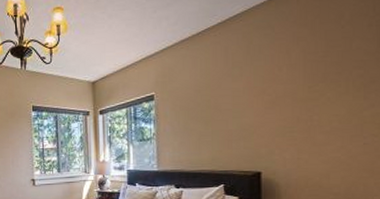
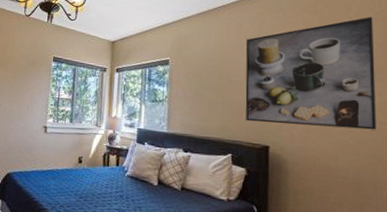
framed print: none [233,23,369,150] -> present [245,17,377,130]

